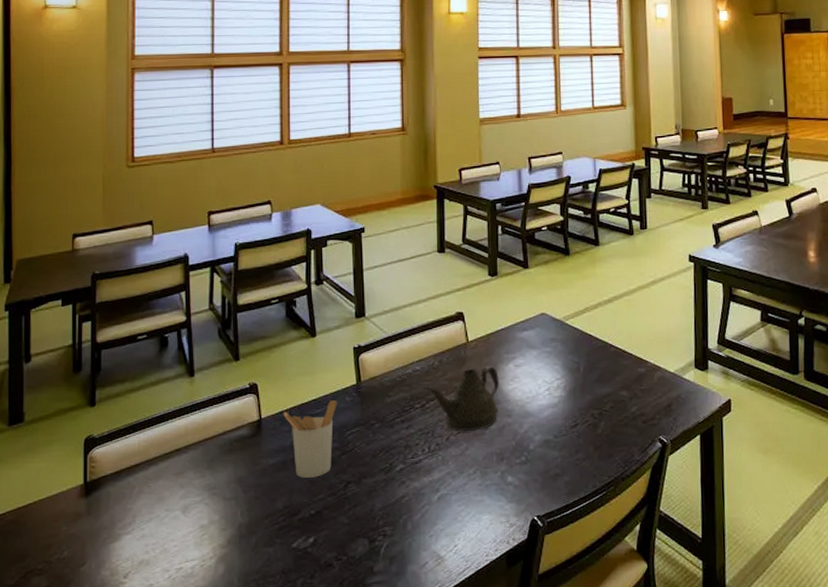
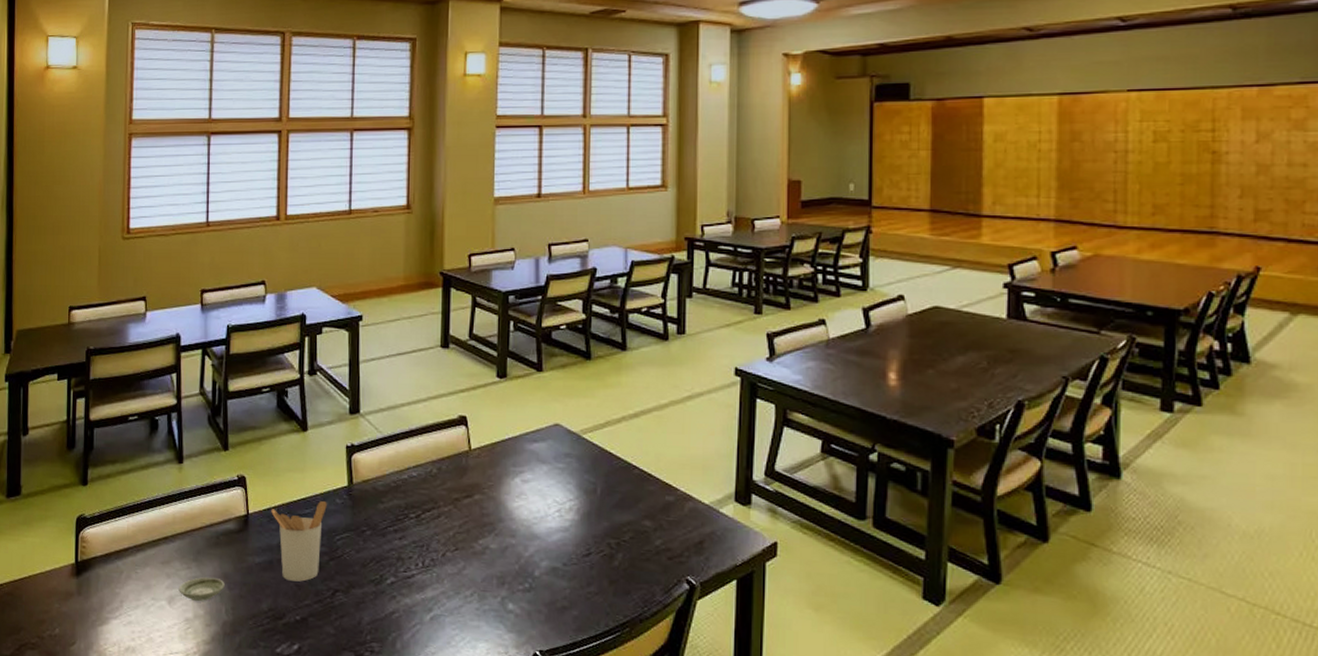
saucer: none [193,482,239,508] -> present [179,577,225,602]
teapot: present [423,365,499,432] -> none [419,477,503,550]

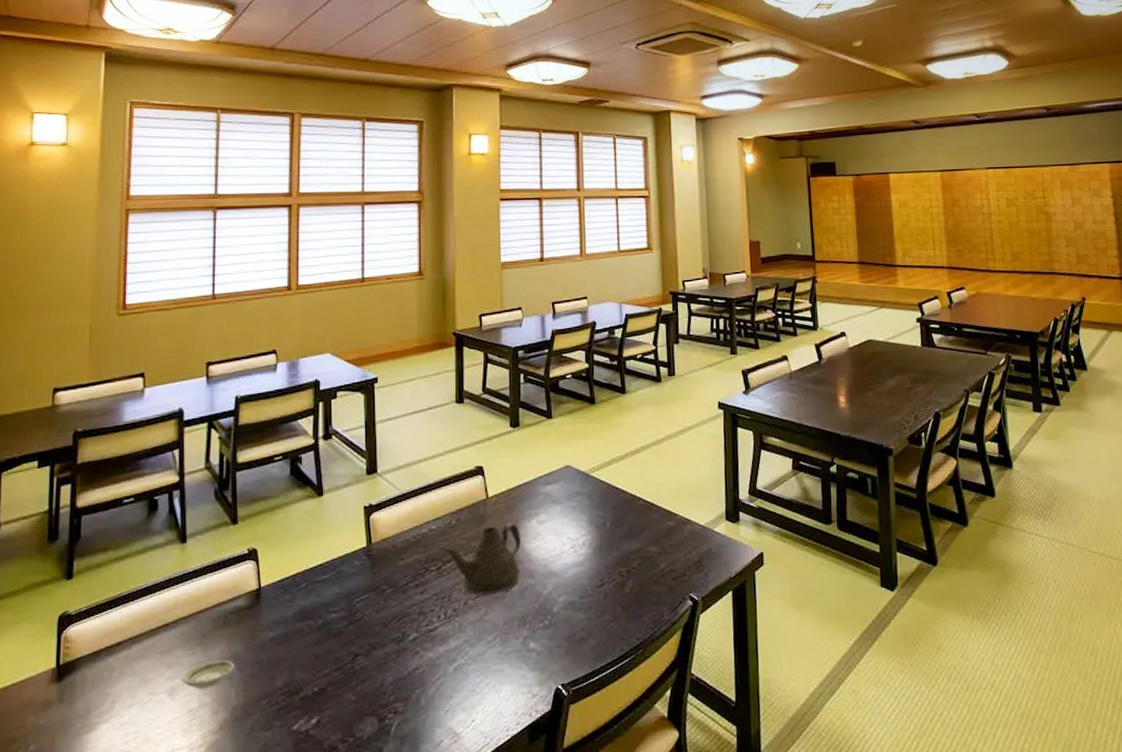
utensil holder: present [271,501,327,582] -> none [285,565,345,652]
teapot: none [419,477,503,550] -> present [439,522,521,596]

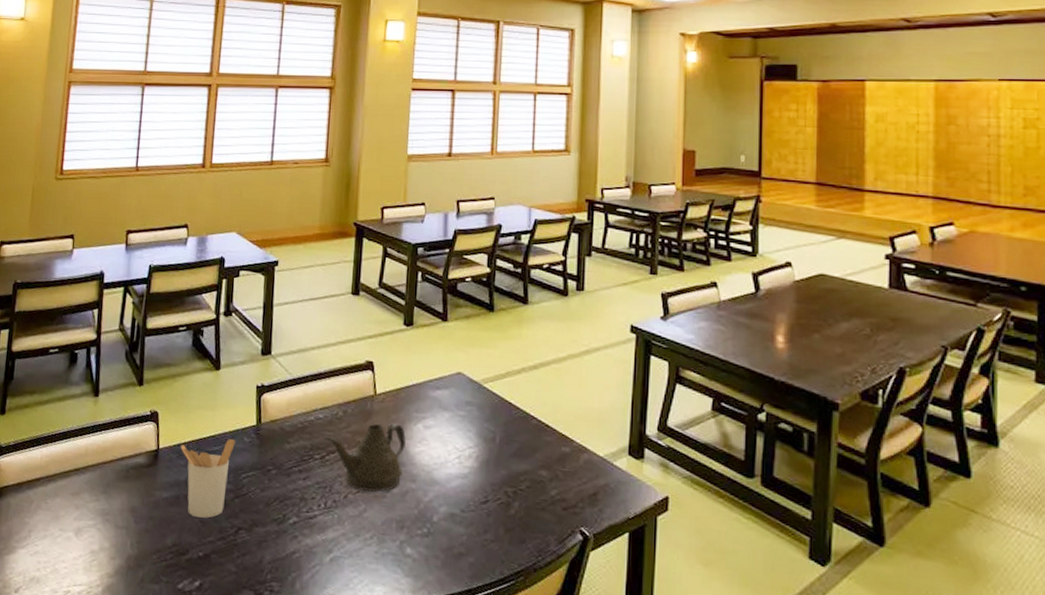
saucer: present [181,660,234,689] -> none [86,510,132,534]
utensil holder: none [285,565,345,652] -> present [181,439,235,518]

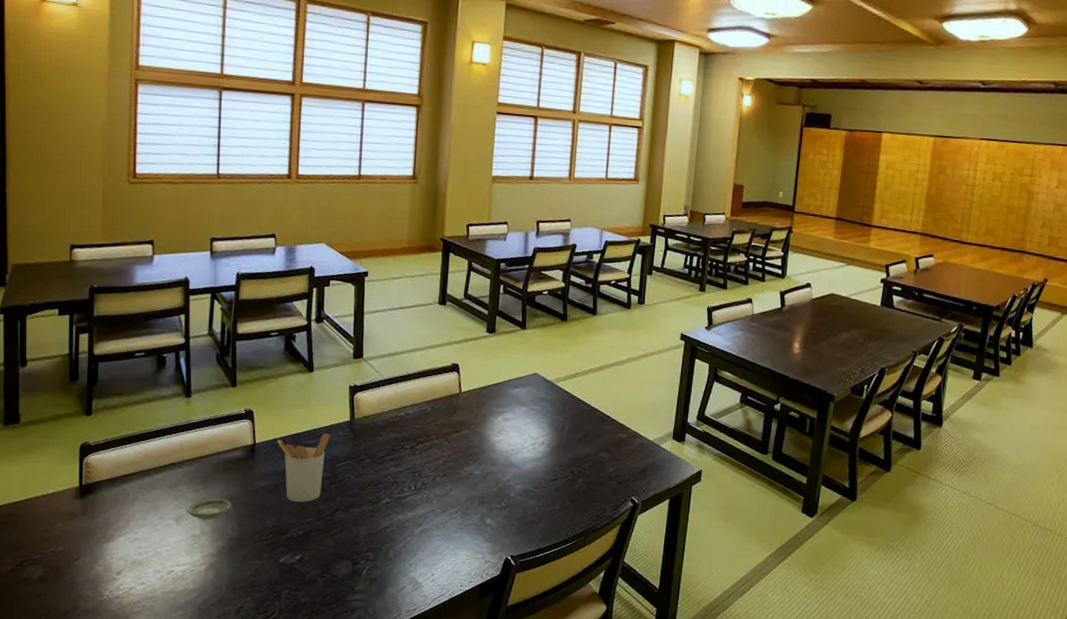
saucer: none [86,510,132,534] -> present [186,498,231,520]
teapot: present [324,422,406,493] -> none [414,416,487,476]

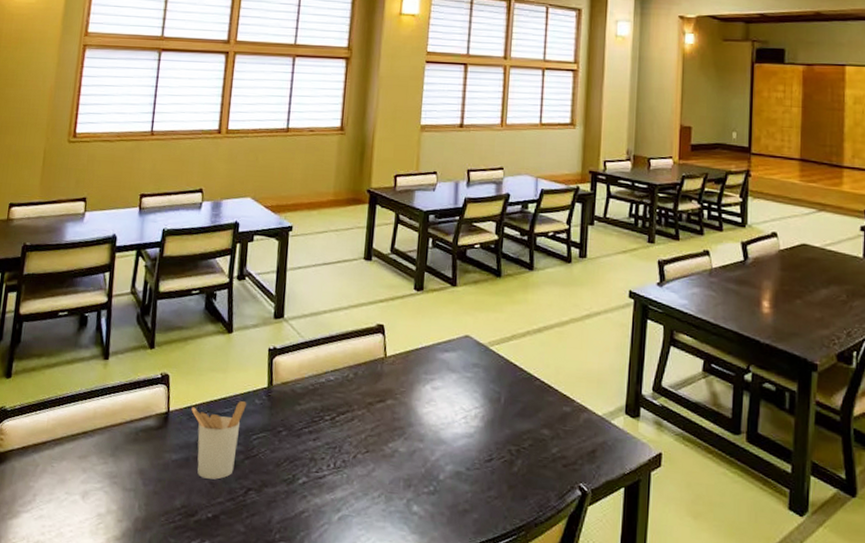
saucer: present [186,498,231,520] -> none [93,472,140,497]

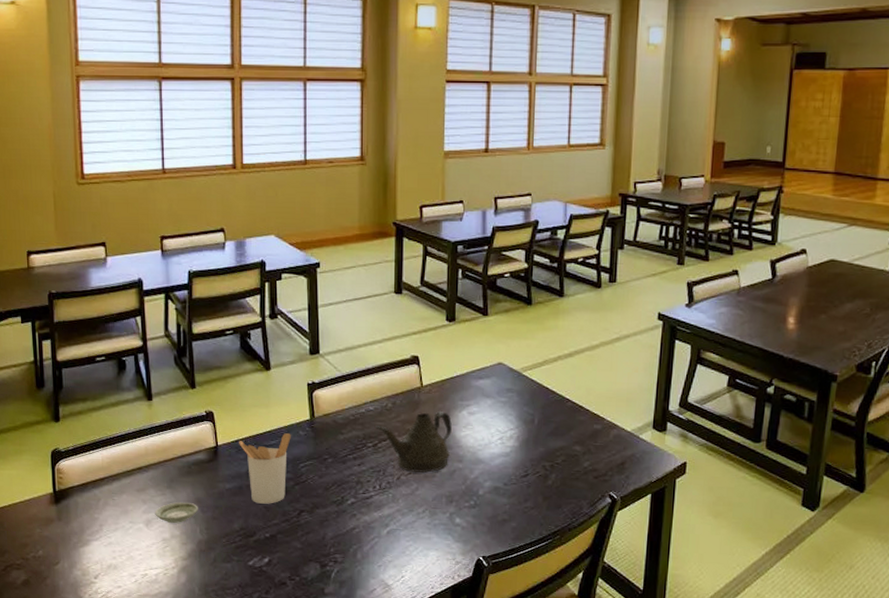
saucer: none [93,472,140,497] -> present [155,502,198,524]
teapot: none [334,383,414,453] -> present [375,410,452,474]

